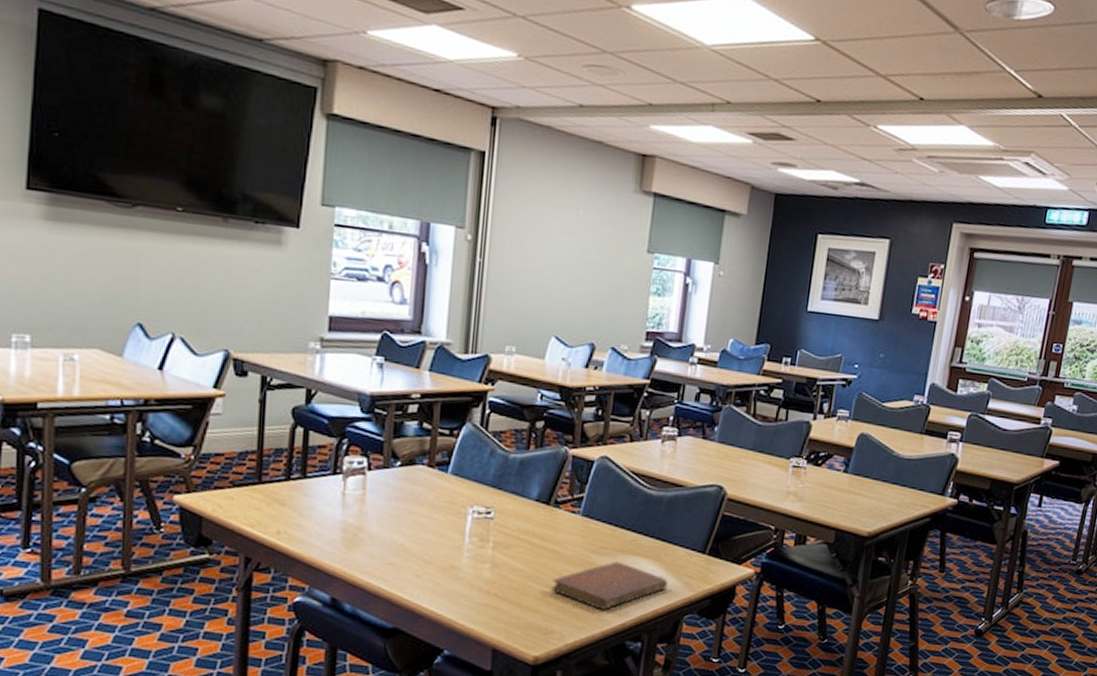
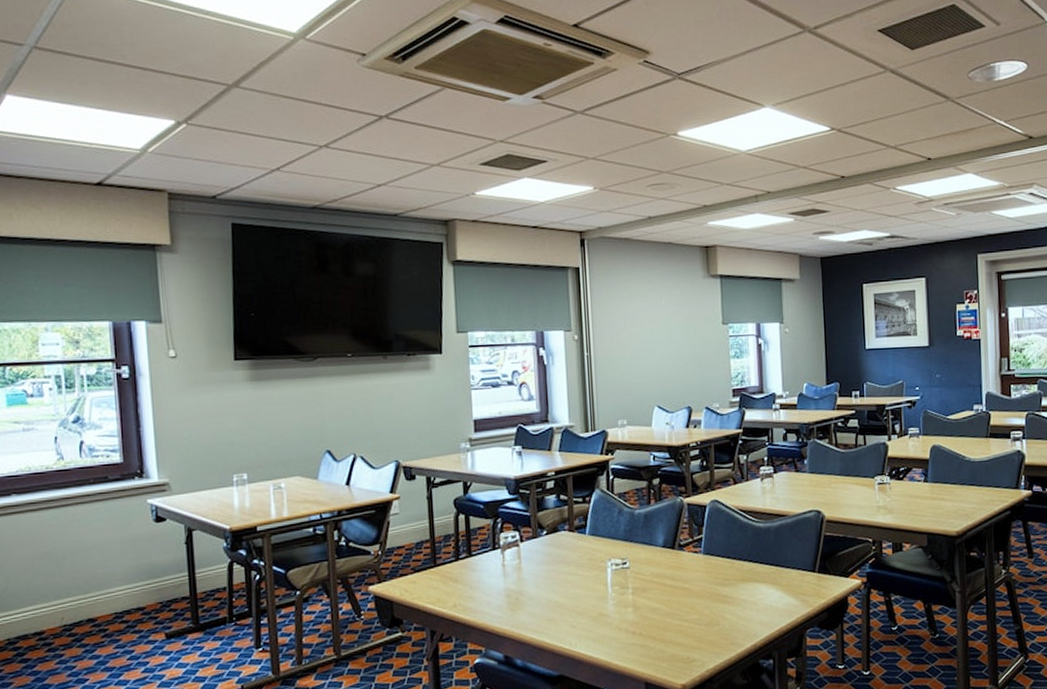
notebook: present [551,561,668,610] -> none [687,590,787,635]

